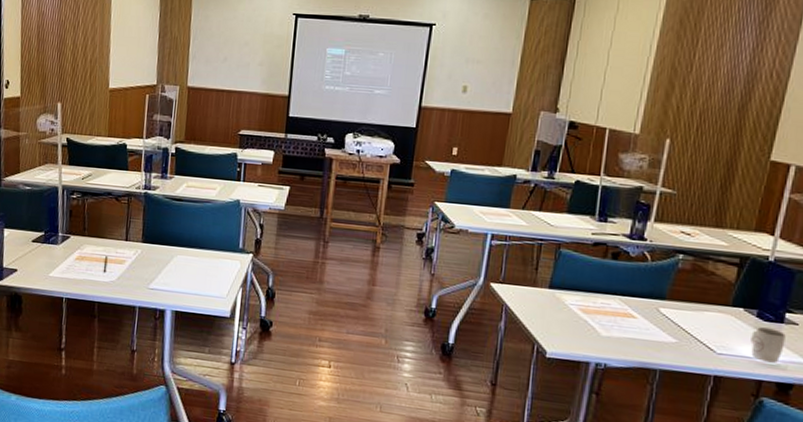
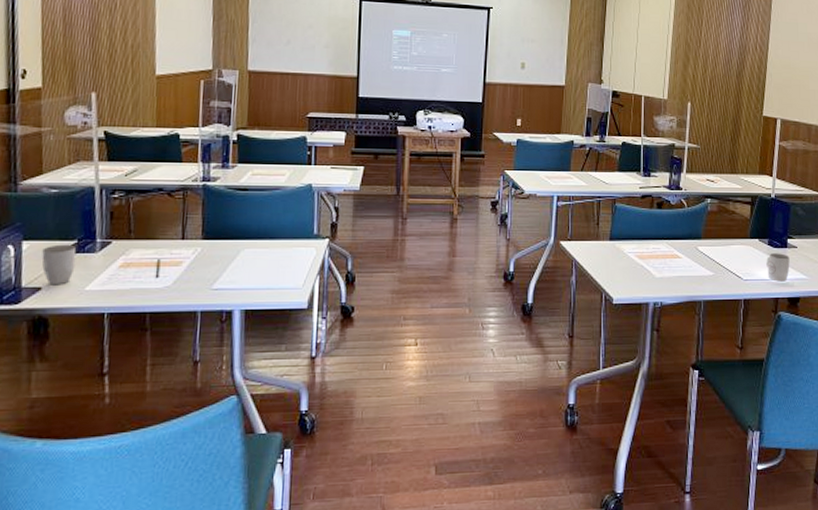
mug: none [18,234,43,269] -> present [41,244,77,285]

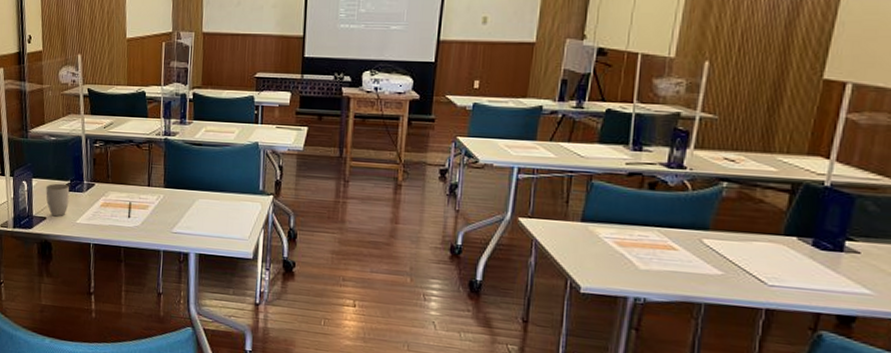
mug: present [766,253,790,283] -> none [806,256,846,296]

